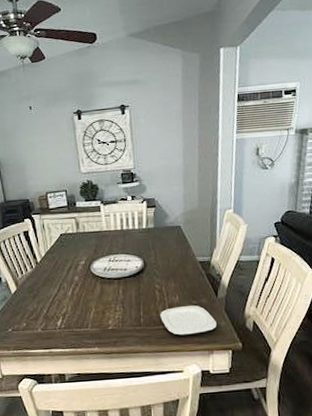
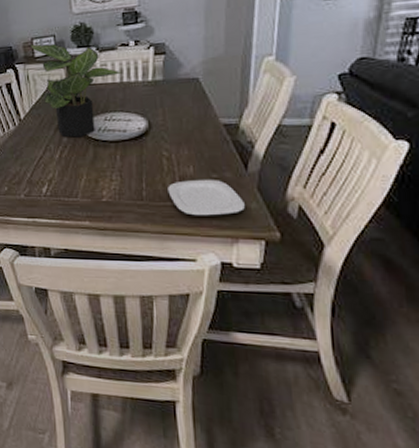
potted plant: none [43,197,123,277] -> present [28,43,123,138]

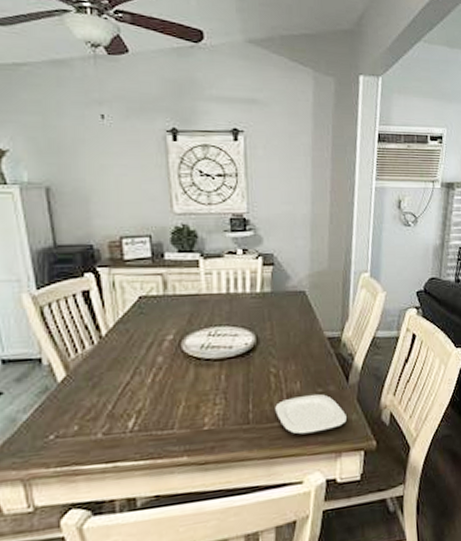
potted plant: present [28,43,123,138] -> none [115,244,230,357]

